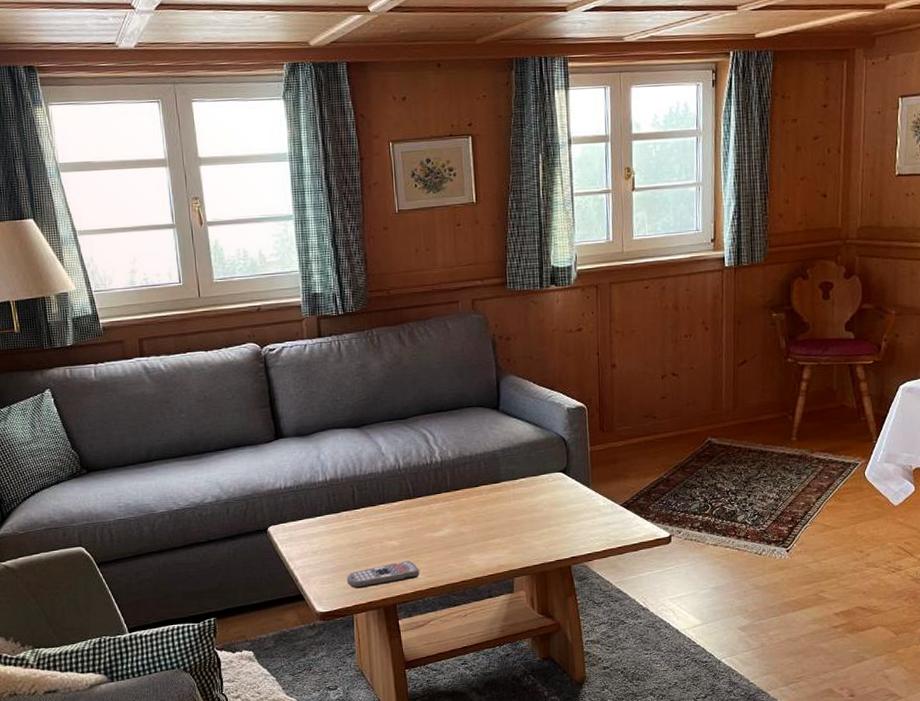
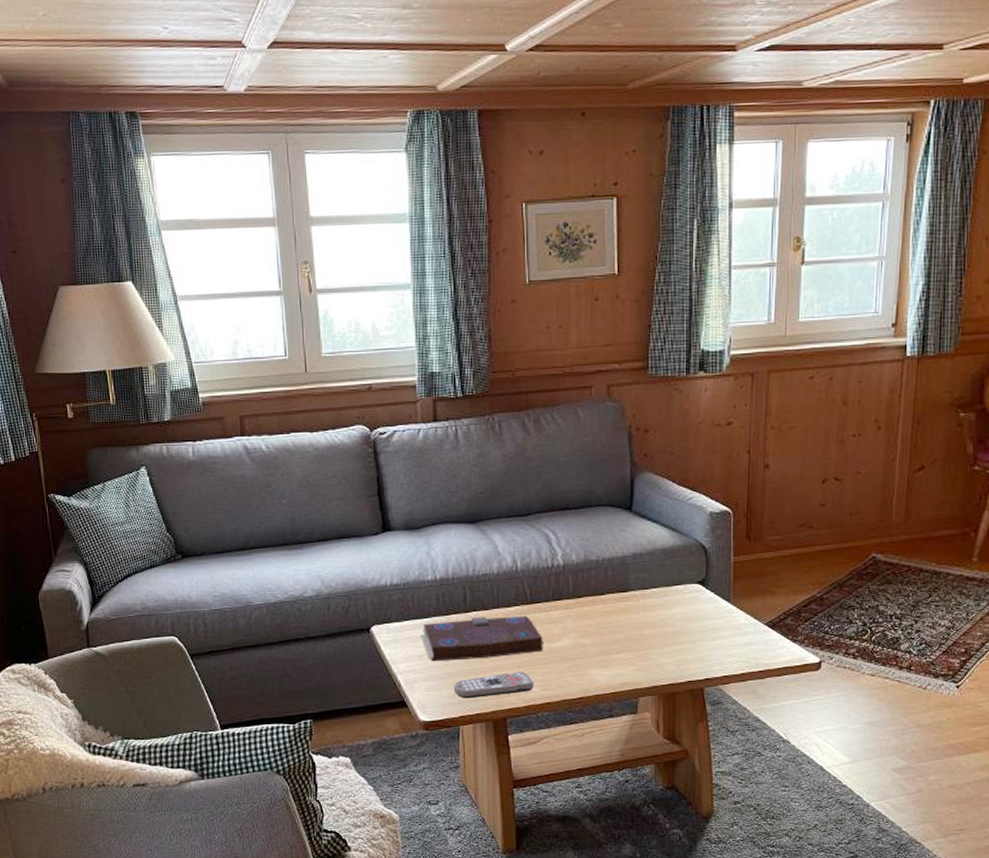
book: none [314,509,427,557] -> present [420,615,544,662]

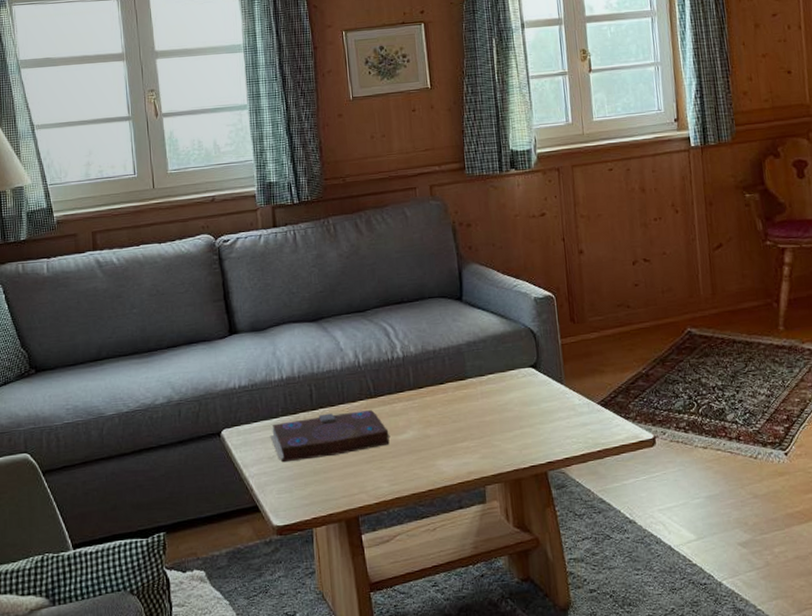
remote control: present [453,671,533,699] -> none [305,467,383,499]

